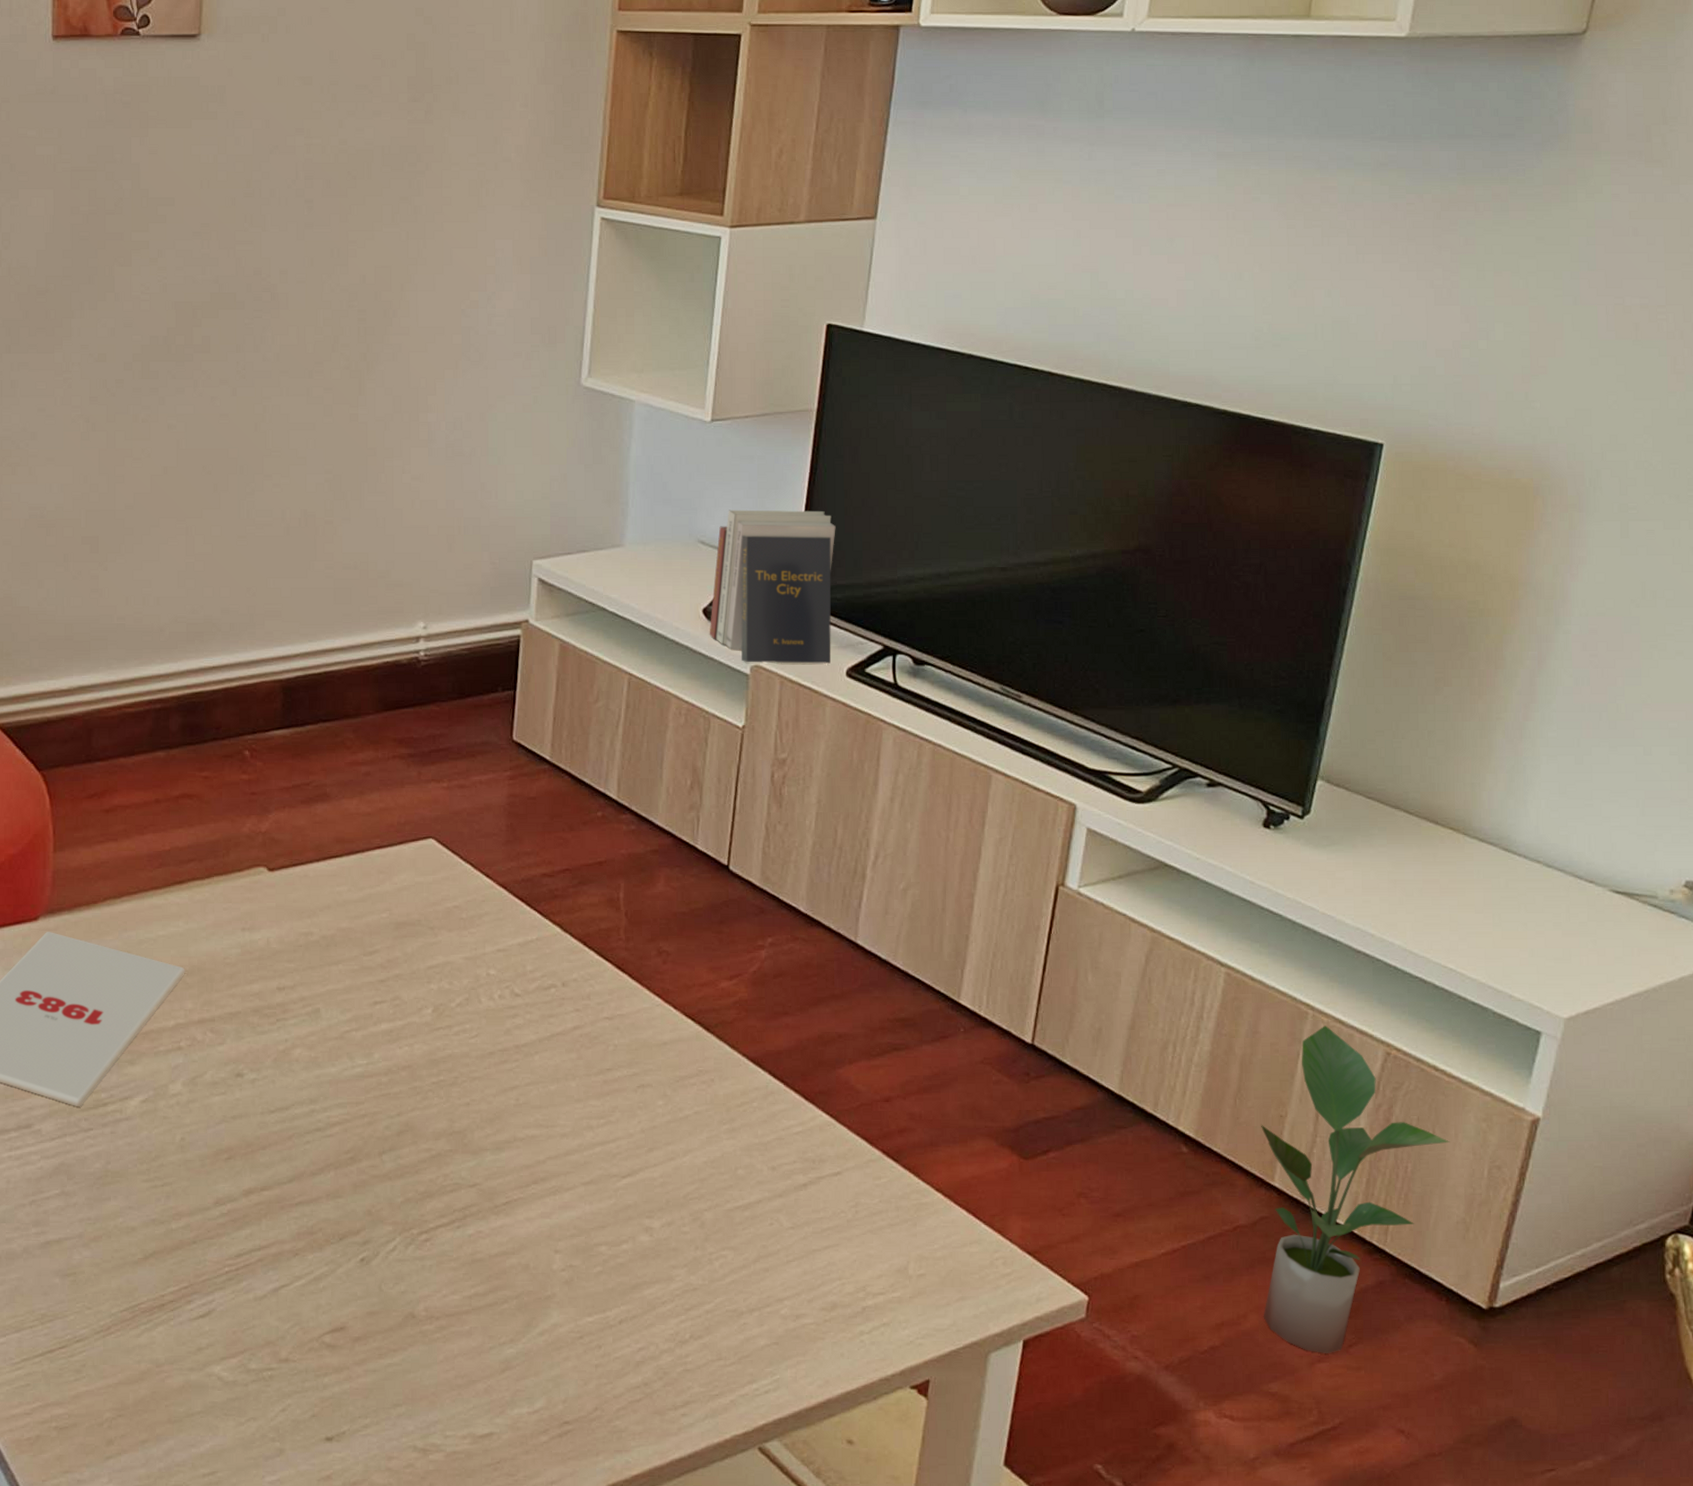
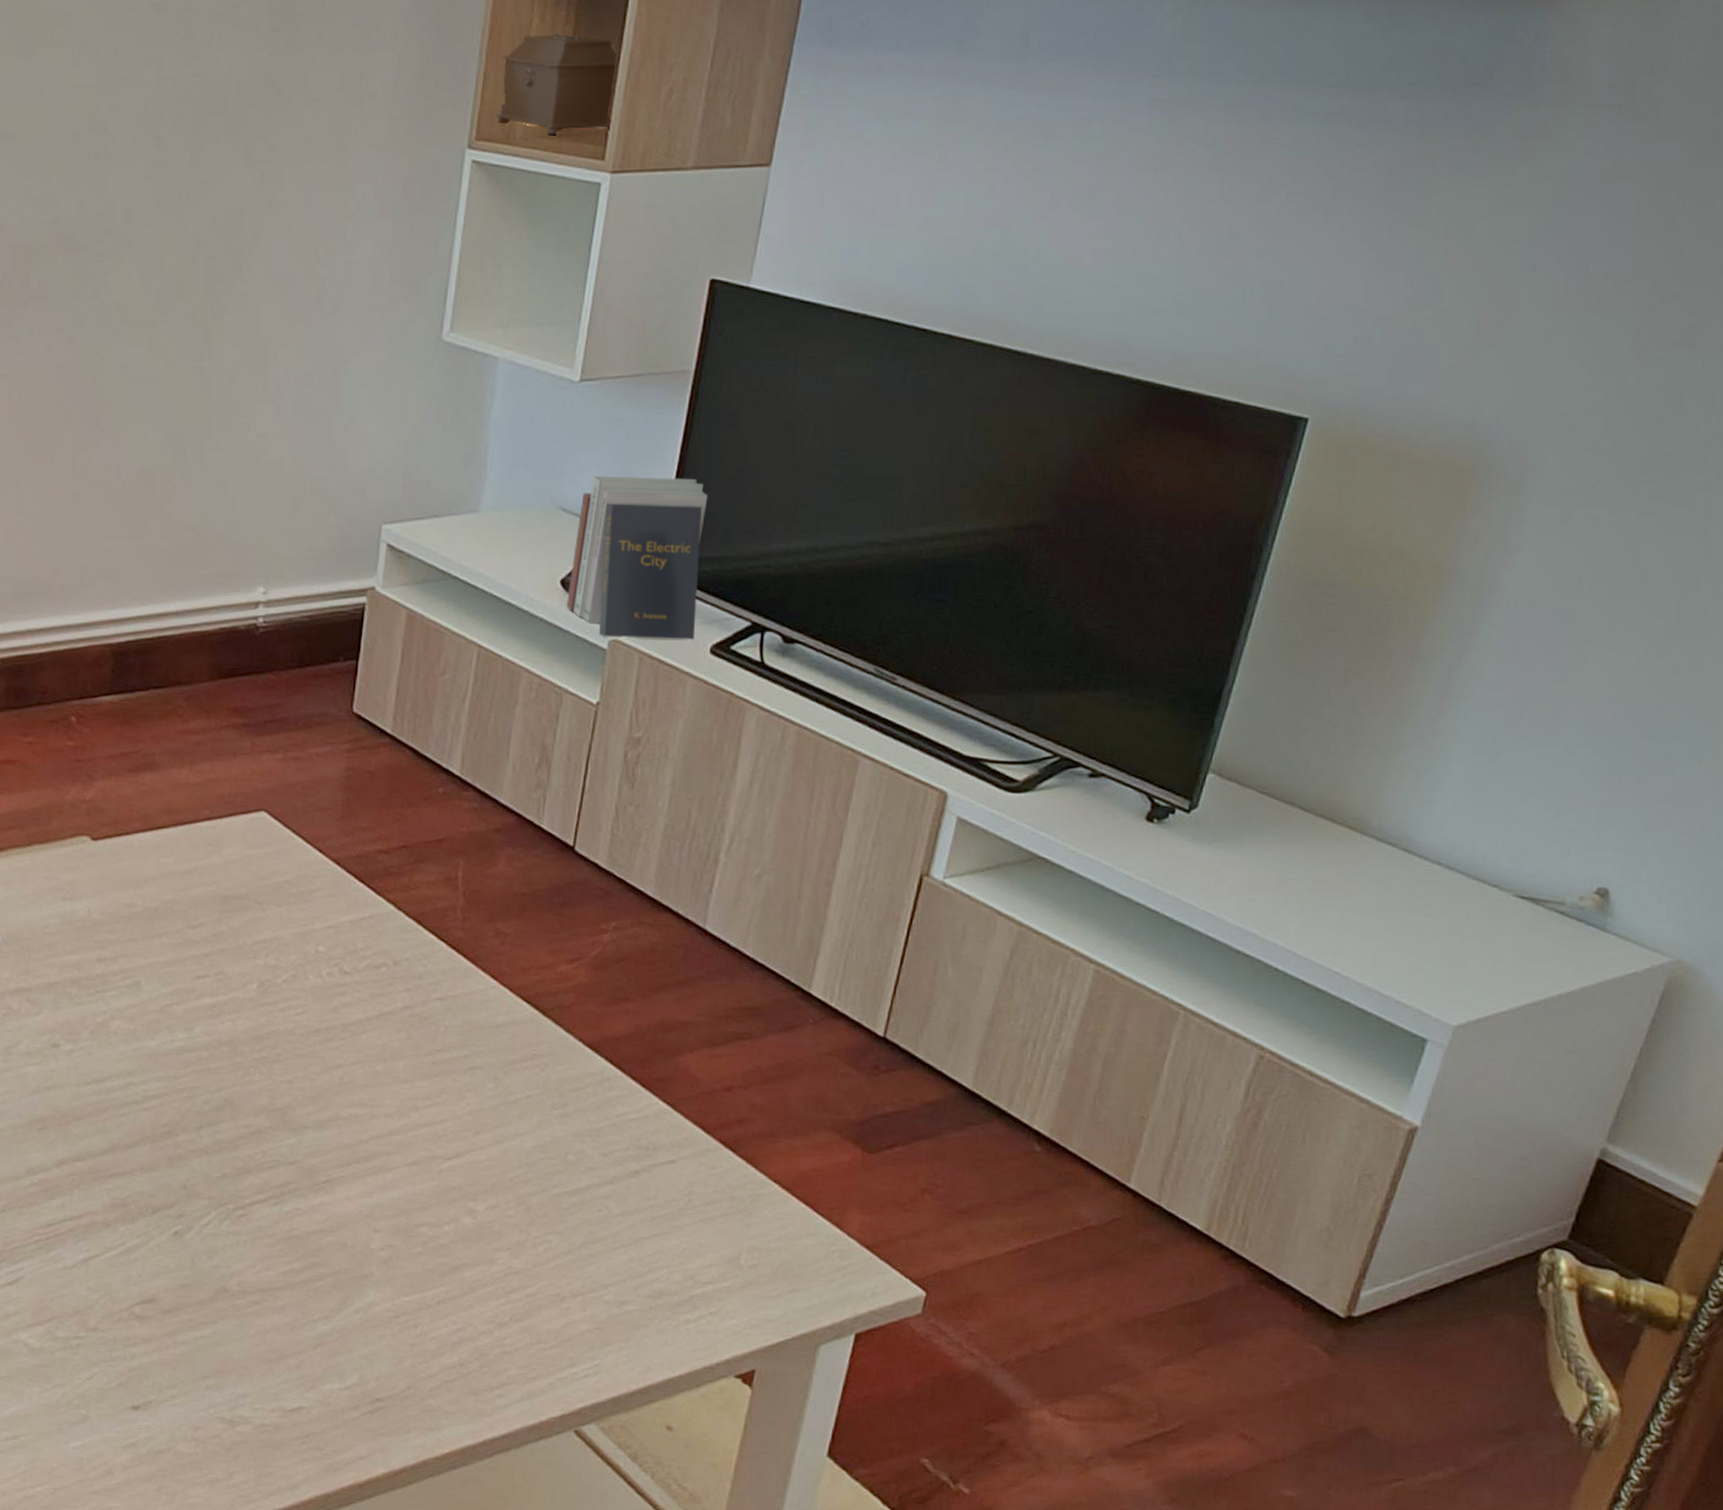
decorative box: none [622,100,731,193] -> present [496,34,618,135]
potted plant: present [1261,1025,1450,1353] -> none [1108,1026,1320,1357]

